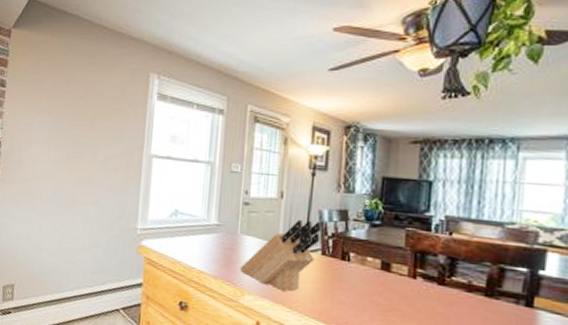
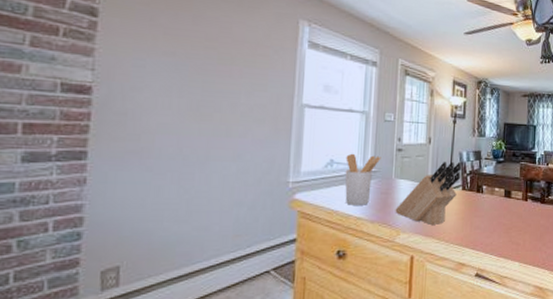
utensil holder: none [188,204,226,259] -> present [345,153,381,205]

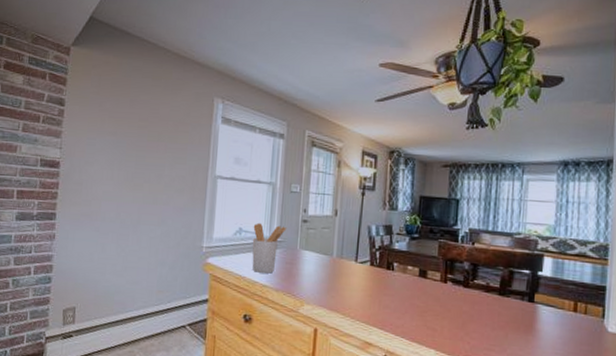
knife block: present [395,161,462,226] -> none [299,234,370,300]

